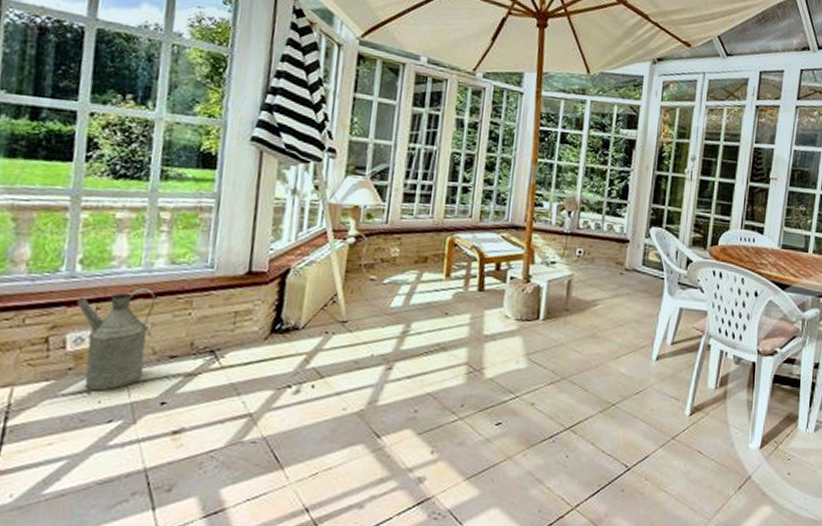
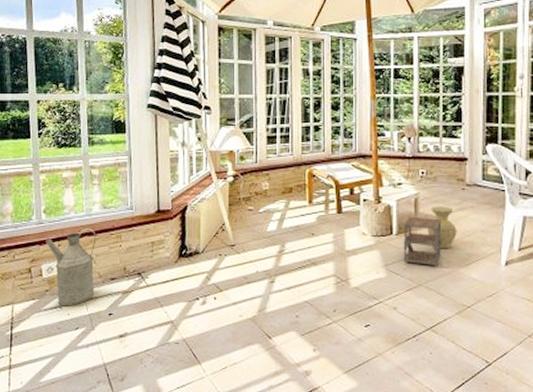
side table: none [548,290,610,357] -> present [403,206,457,266]

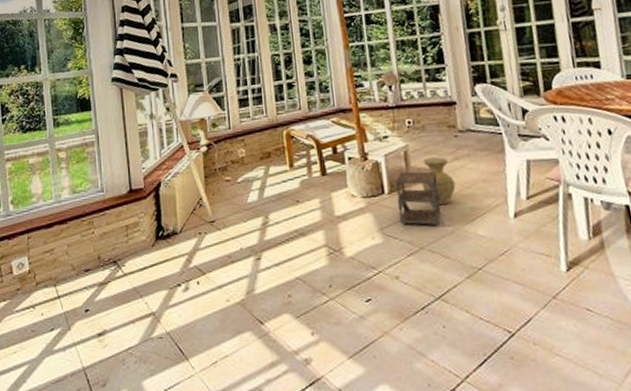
watering can: present [46,228,95,306] -> none [15,216,69,306]

